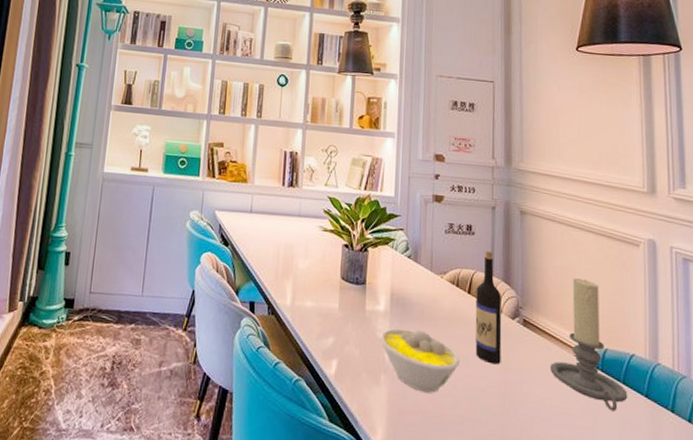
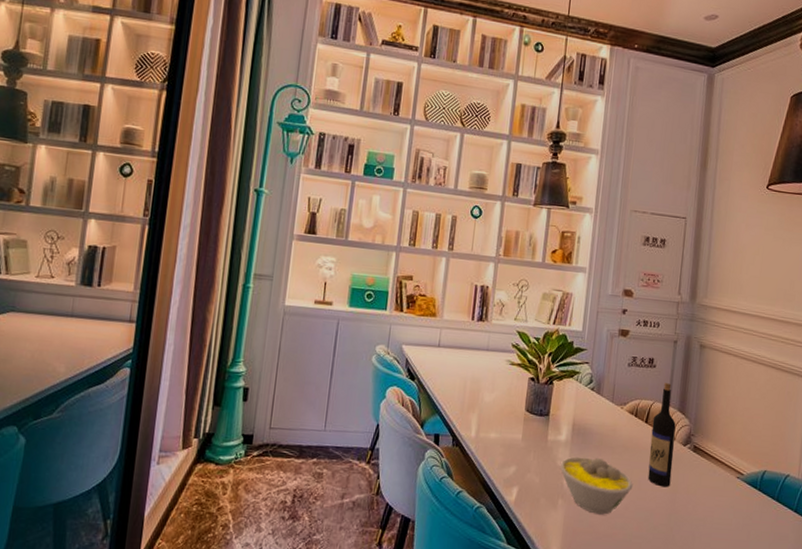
candle holder: present [550,278,628,411] -> none [714,407,780,525]

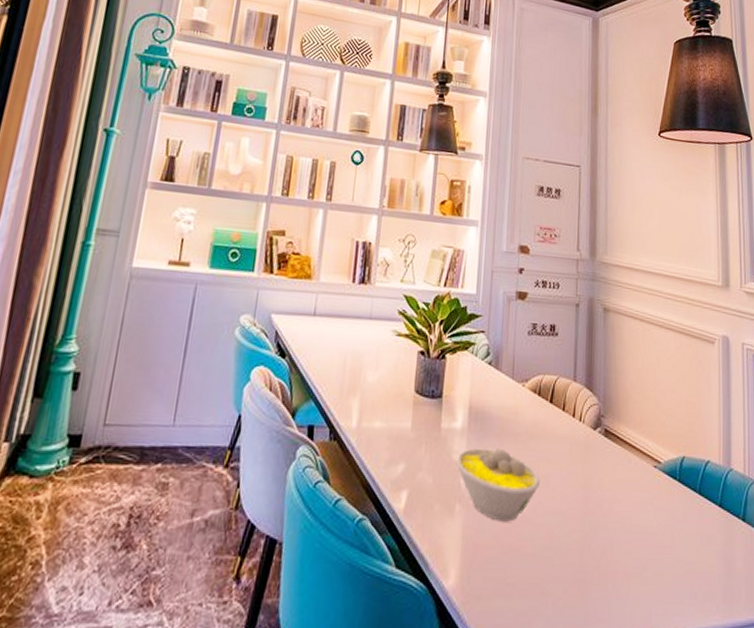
wine bottle: present [647,383,676,488] -> none [556,354,584,483]

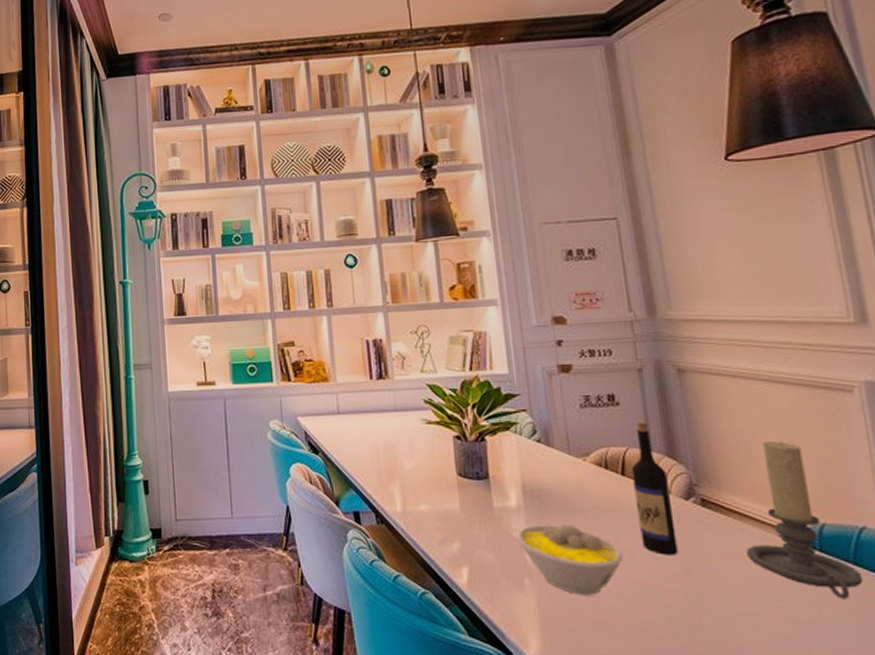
wine bottle: none [556,354,584,483] -> present [631,423,678,556]
candle holder: none [630,380,703,525] -> present [746,441,864,599]

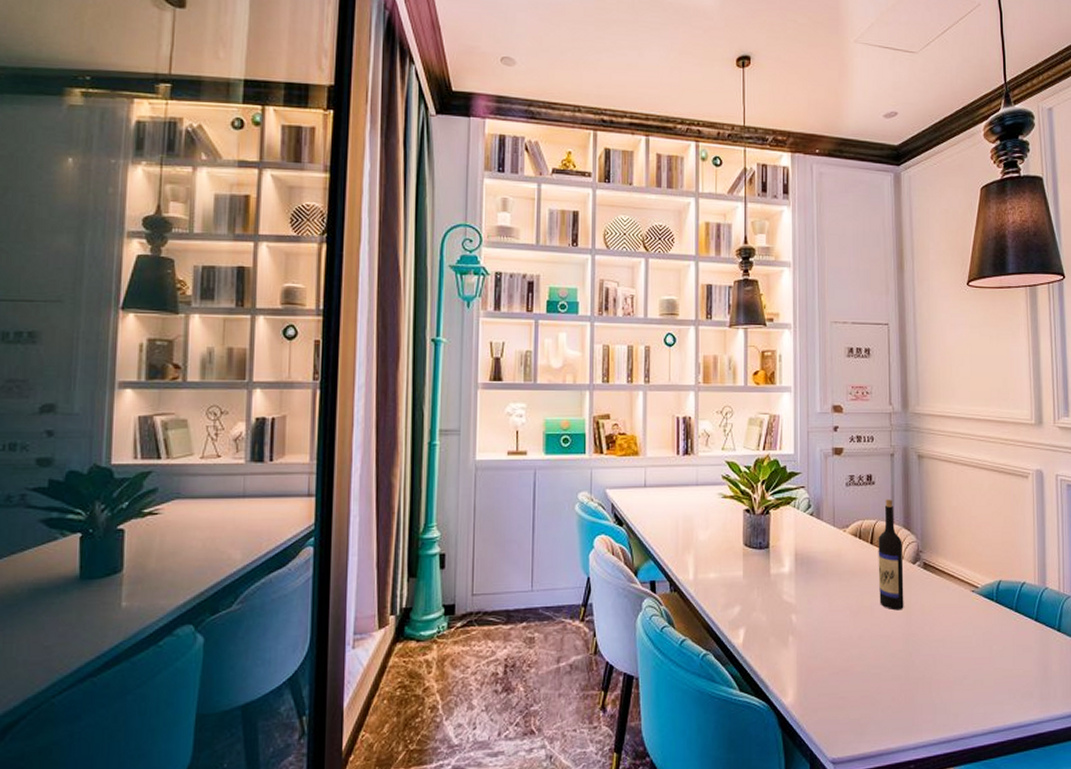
bowl: present [516,525,624,595] -> none [786,587,865,648]
candle holder: present [746,441,864,599] -> none [950,516,1020,639]

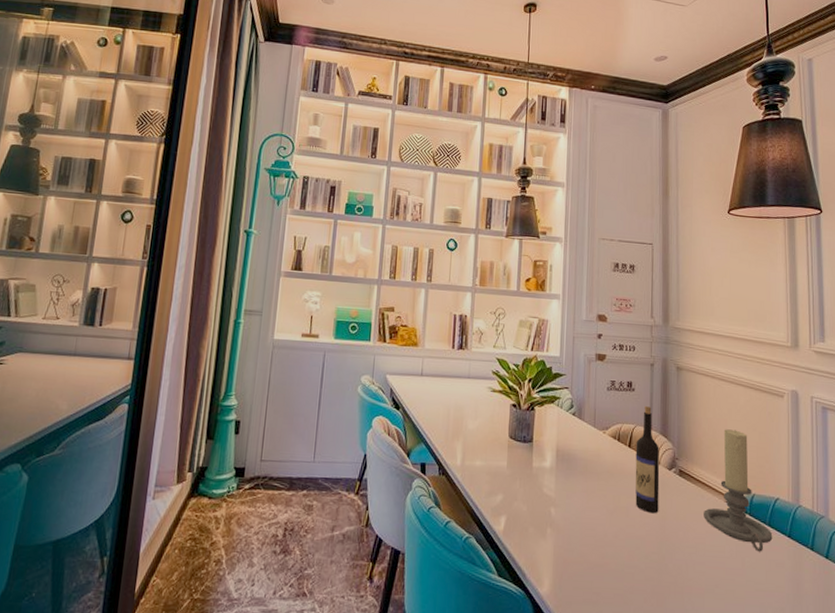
candle holder: none [950,516,1020,639] -> present [704,429,773,552]

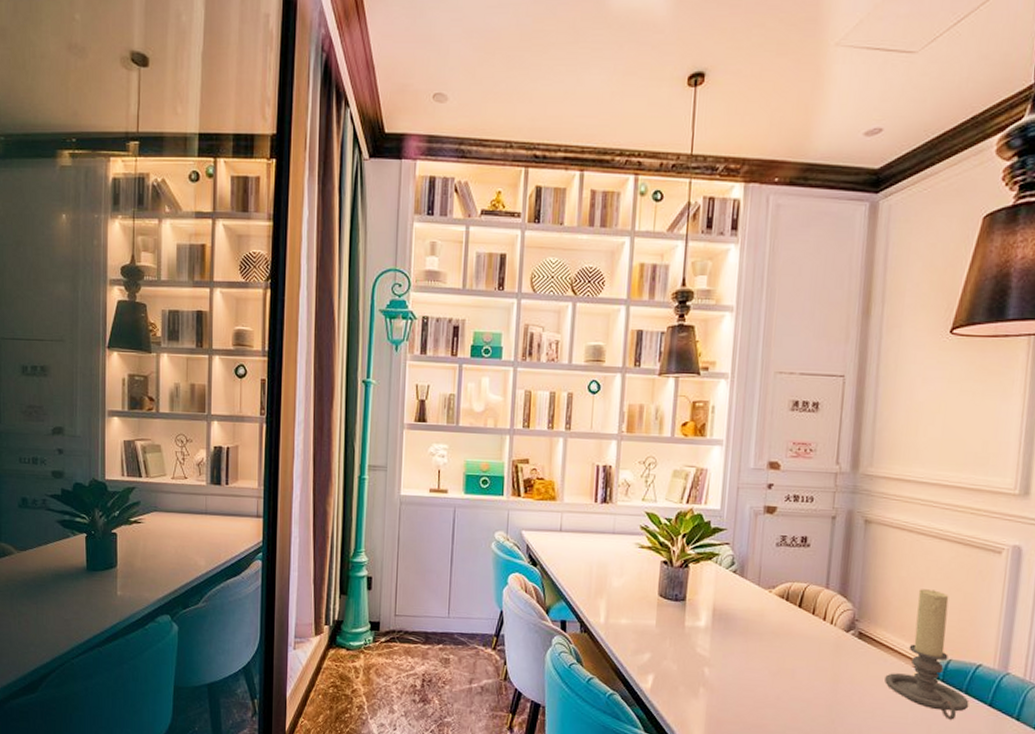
wine bottle: present [635,406,660,514] -> none [803,563,836,677]

